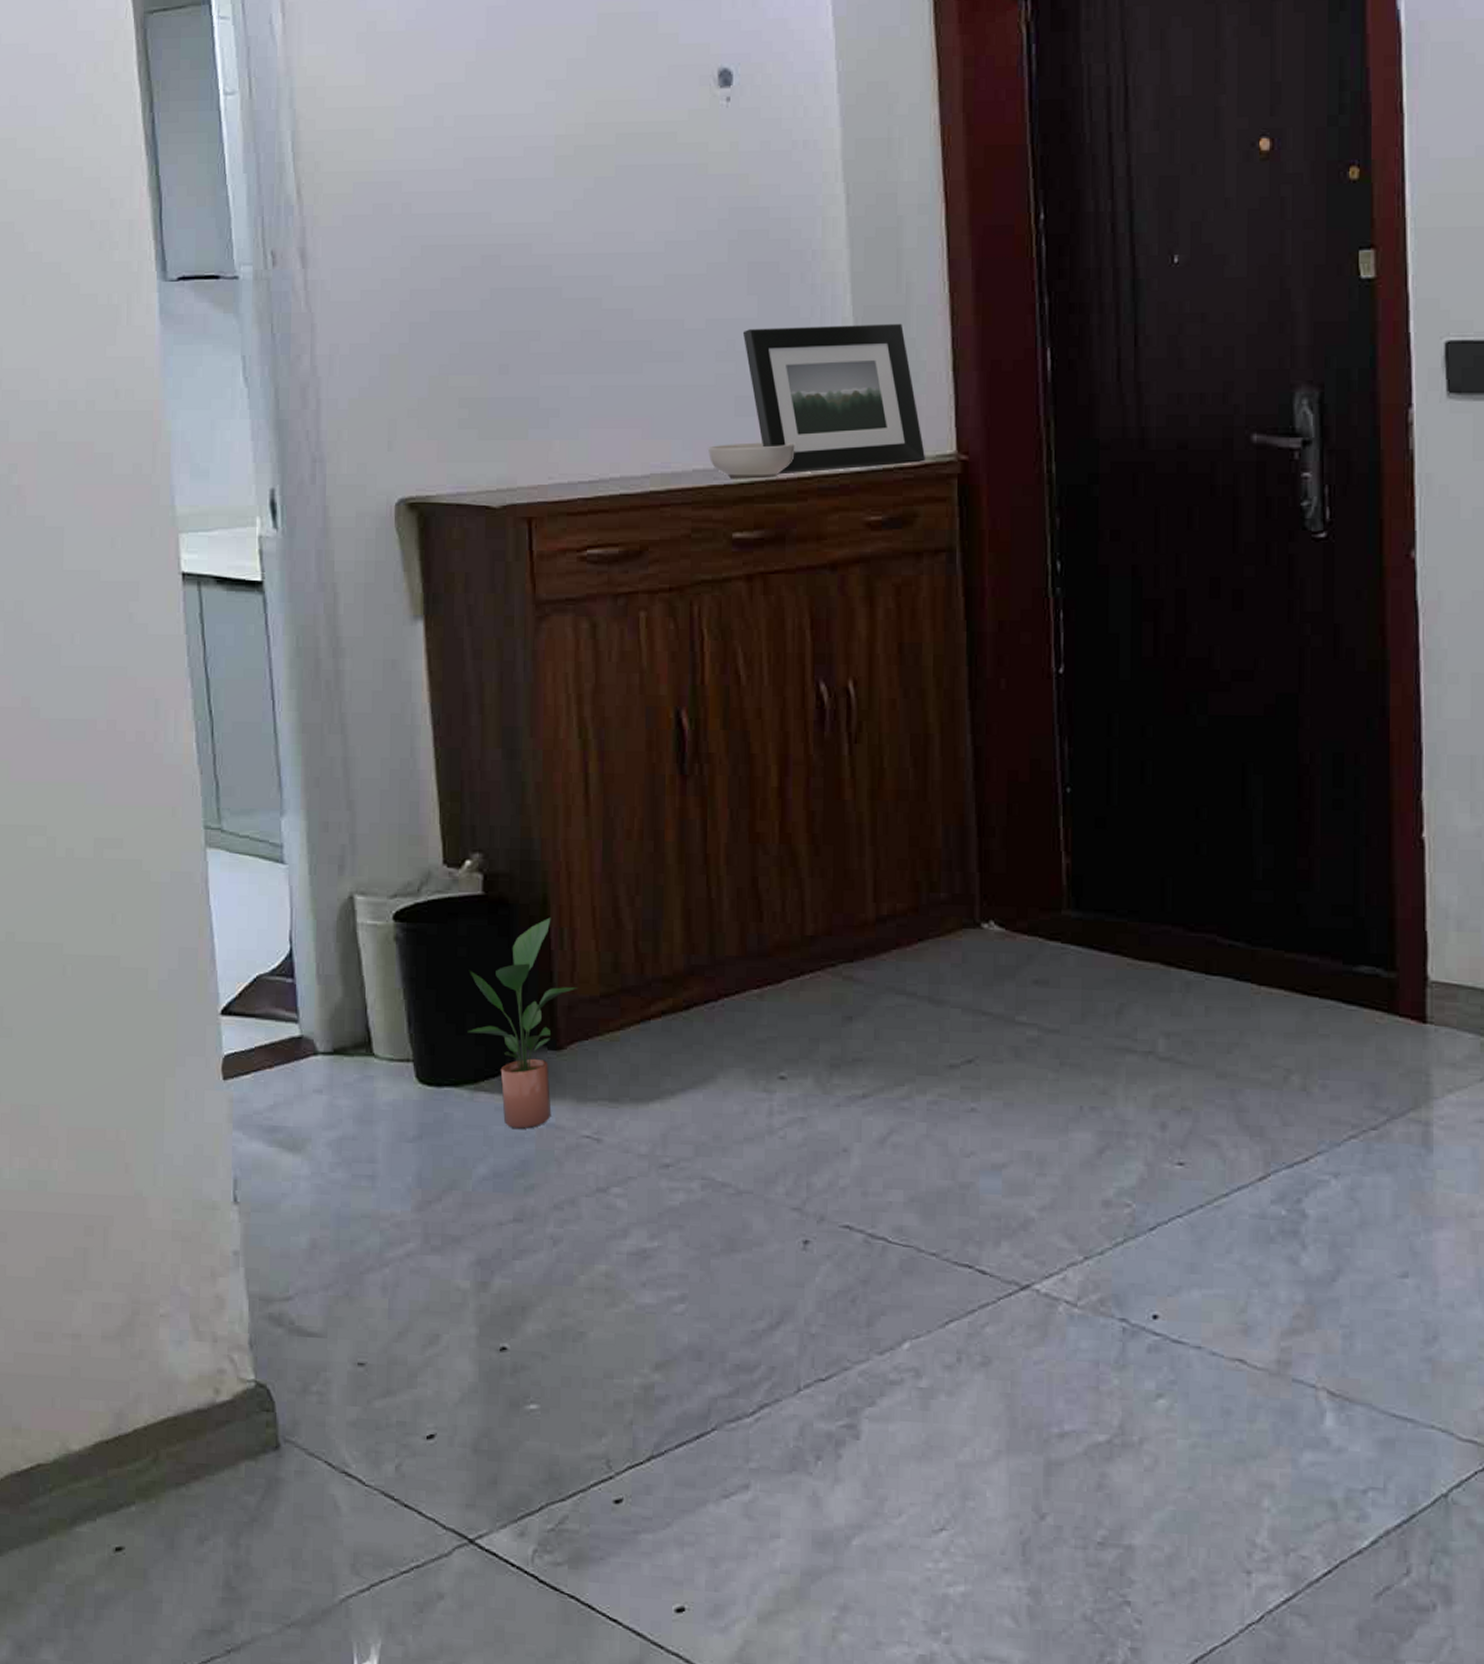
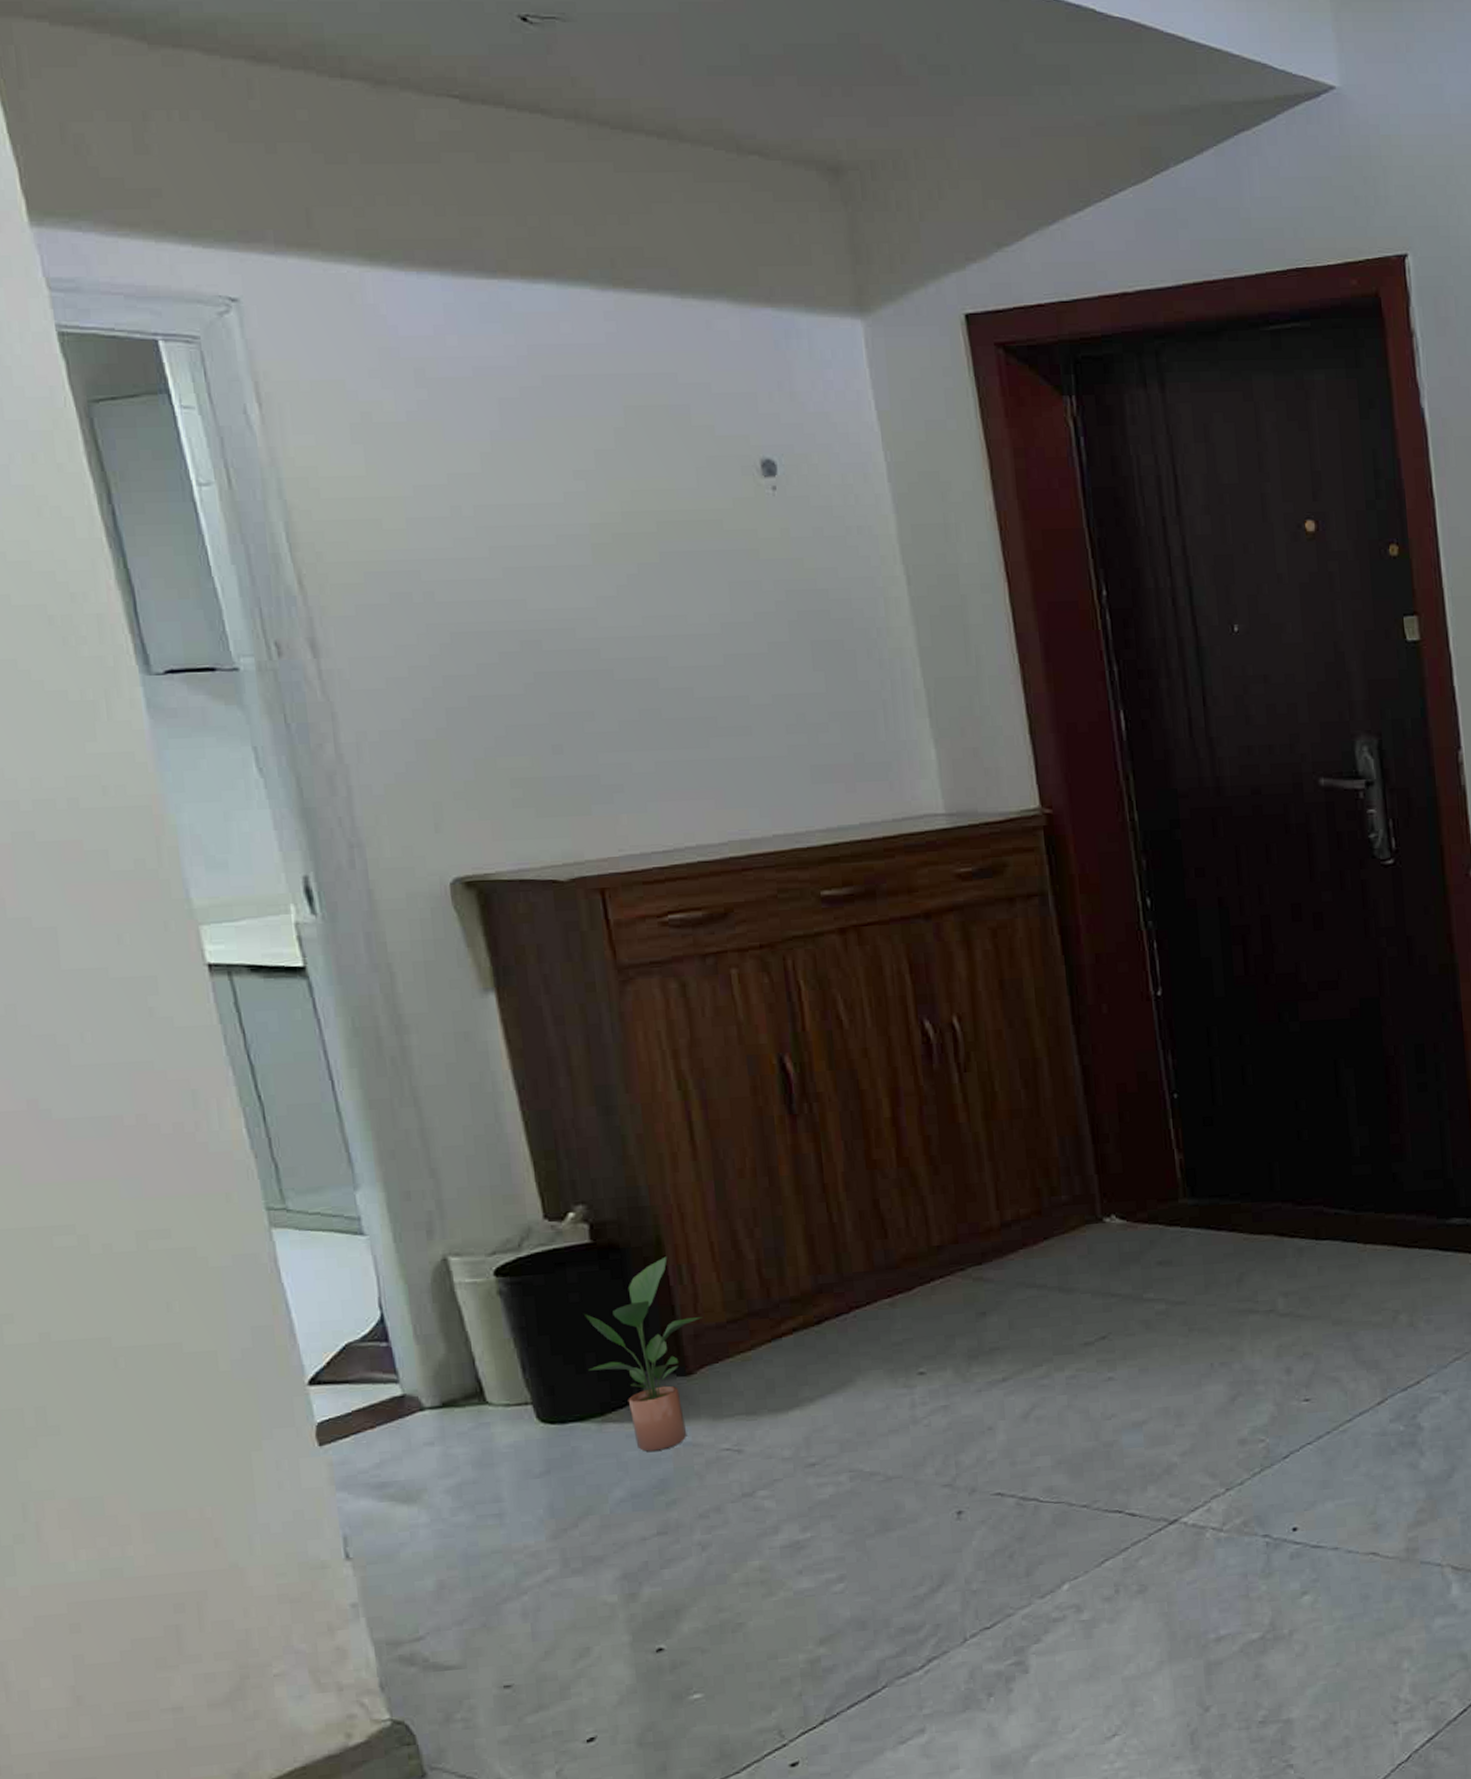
bowl: present [707,442,795,479] -> none [786,805,878,842]
picture frame: present [742,323,926,475] -> none [812,693,1011,836]

